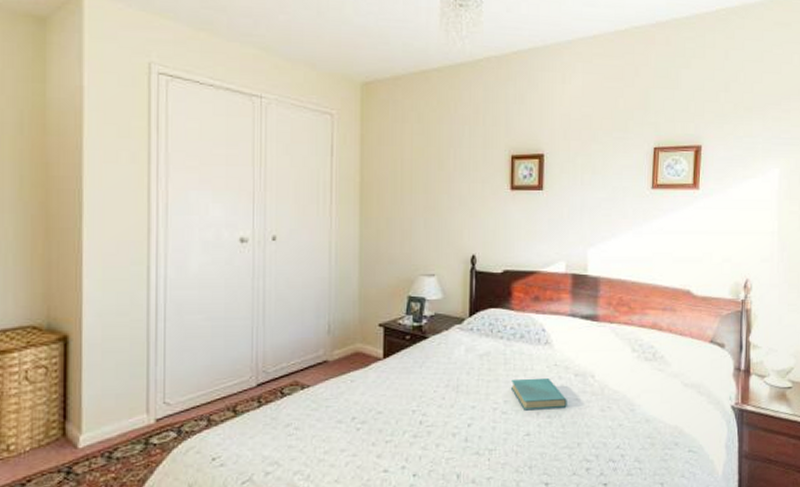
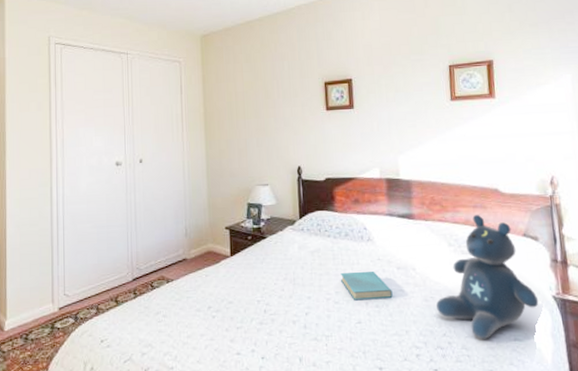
stuffed bear: none [612,318,717,451] -> present [435,215,539,339]

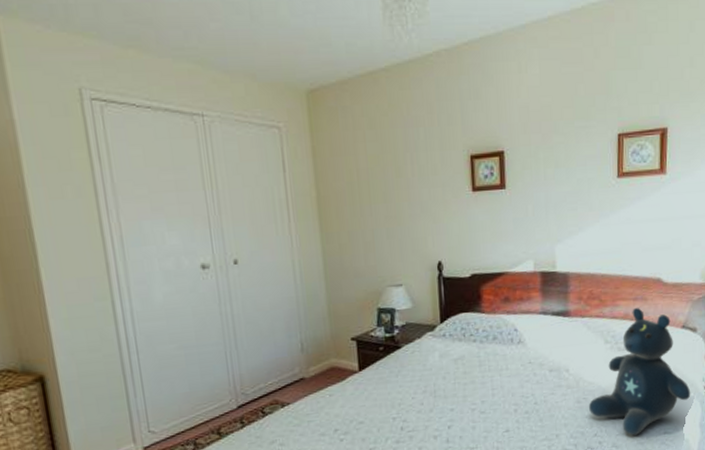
book: present [341,270,393,301] -> none [488,375,544,409]

